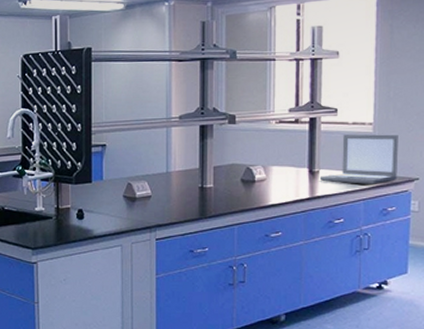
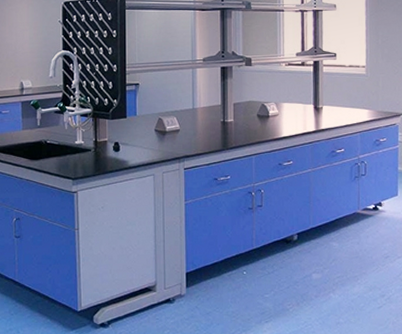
laptop: present [319,134,399,184] -> none [323,75,387,119]

